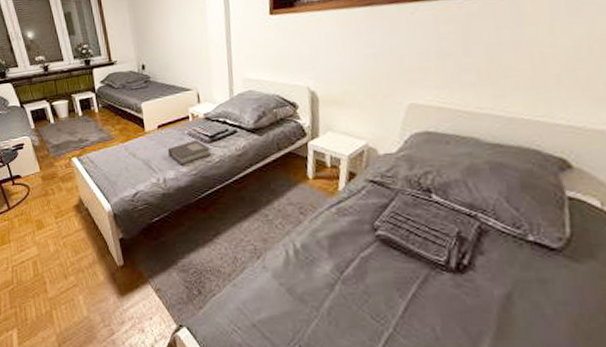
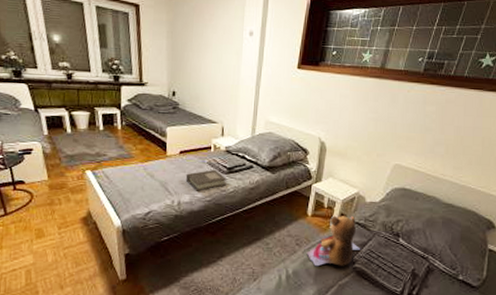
teddy bear: none [314,173,382,238] -> present [306,215,361,267]

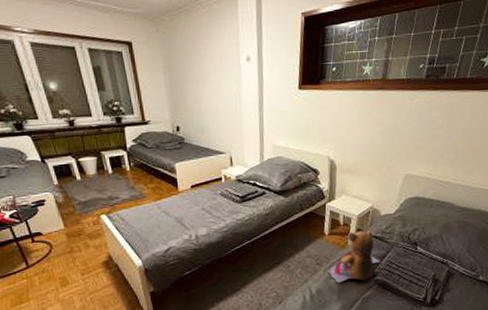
book: present [185,169,226,191] -> none [200,199,241,223]

